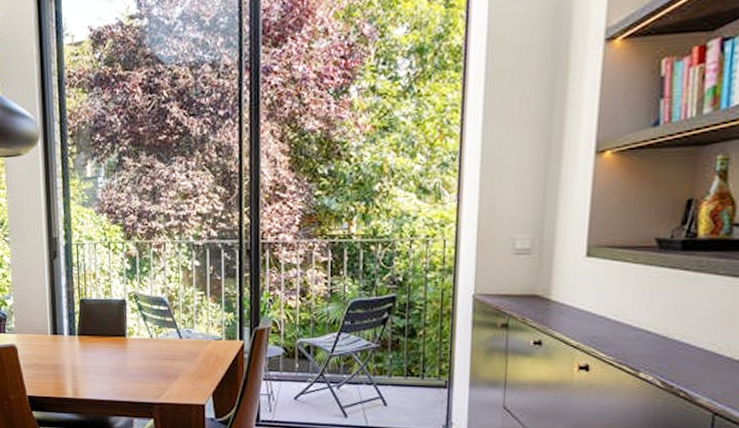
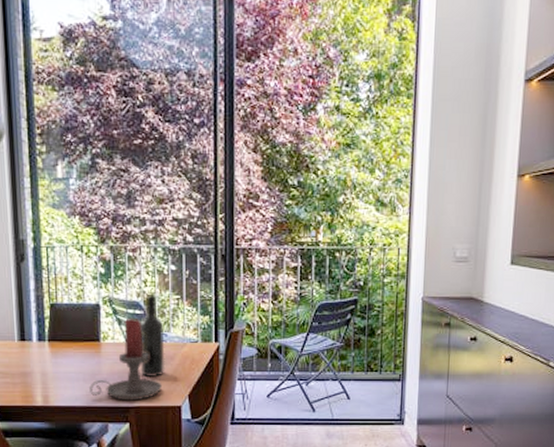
candle holder: none [116,313,186,397] -> present [90,317,162,401]
wine bottle: none [164,290,189,375] -> present [140,294,165,378]

